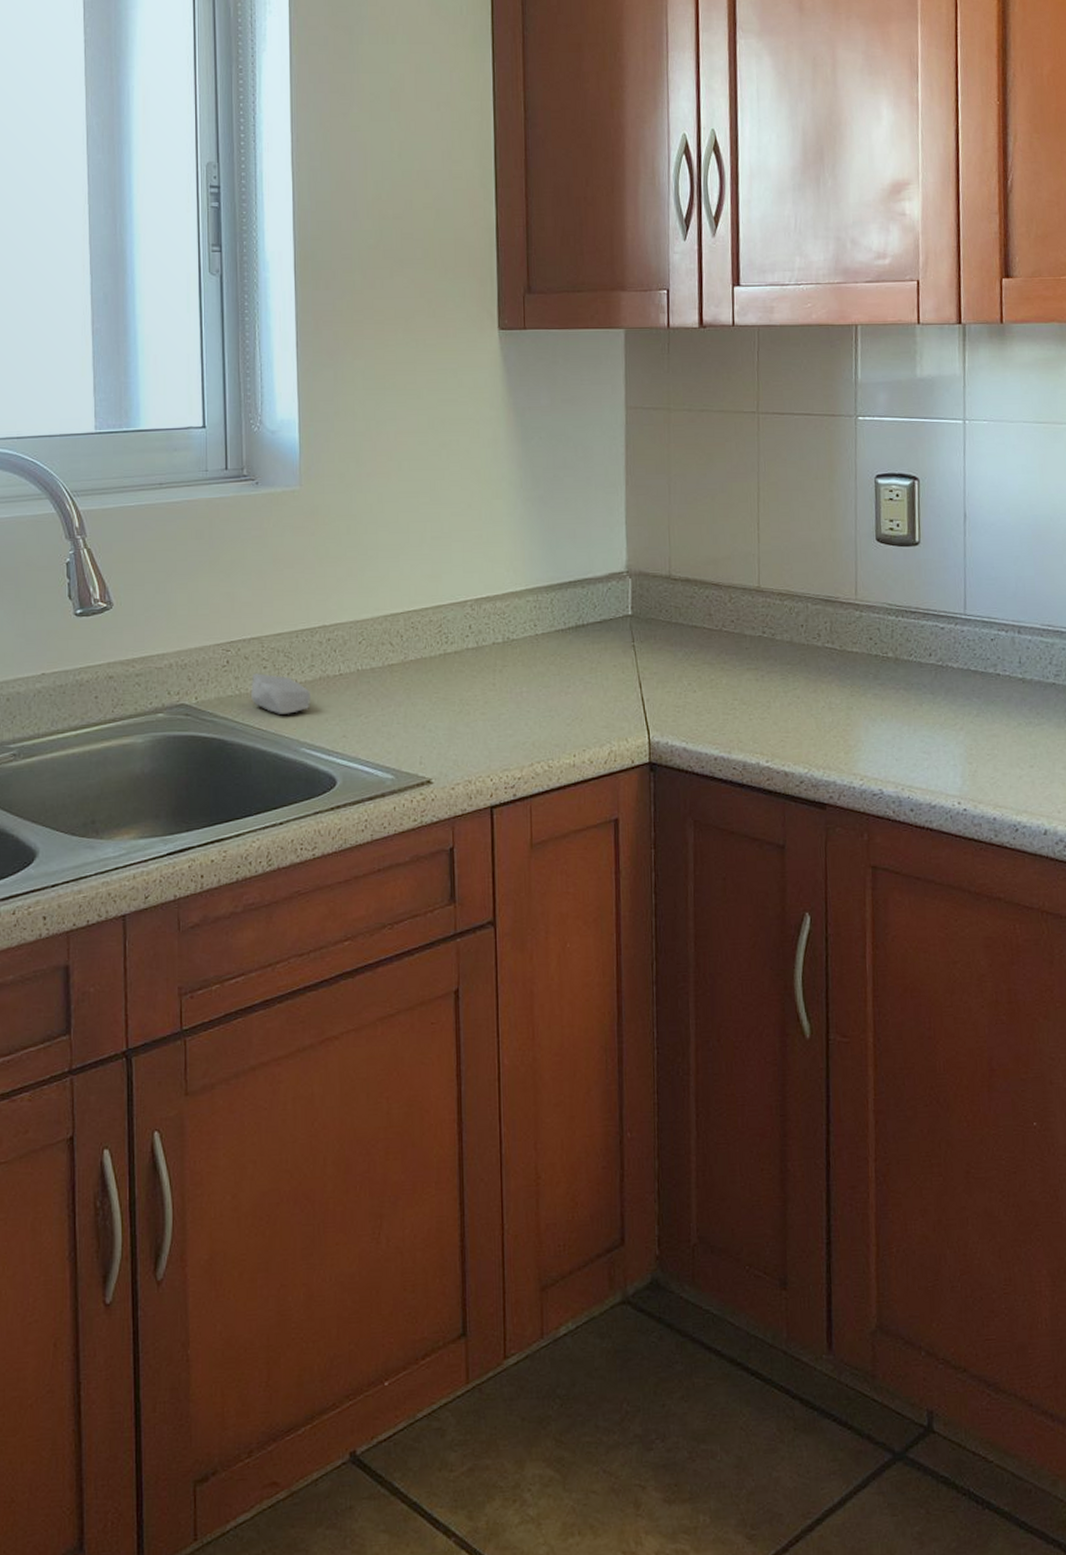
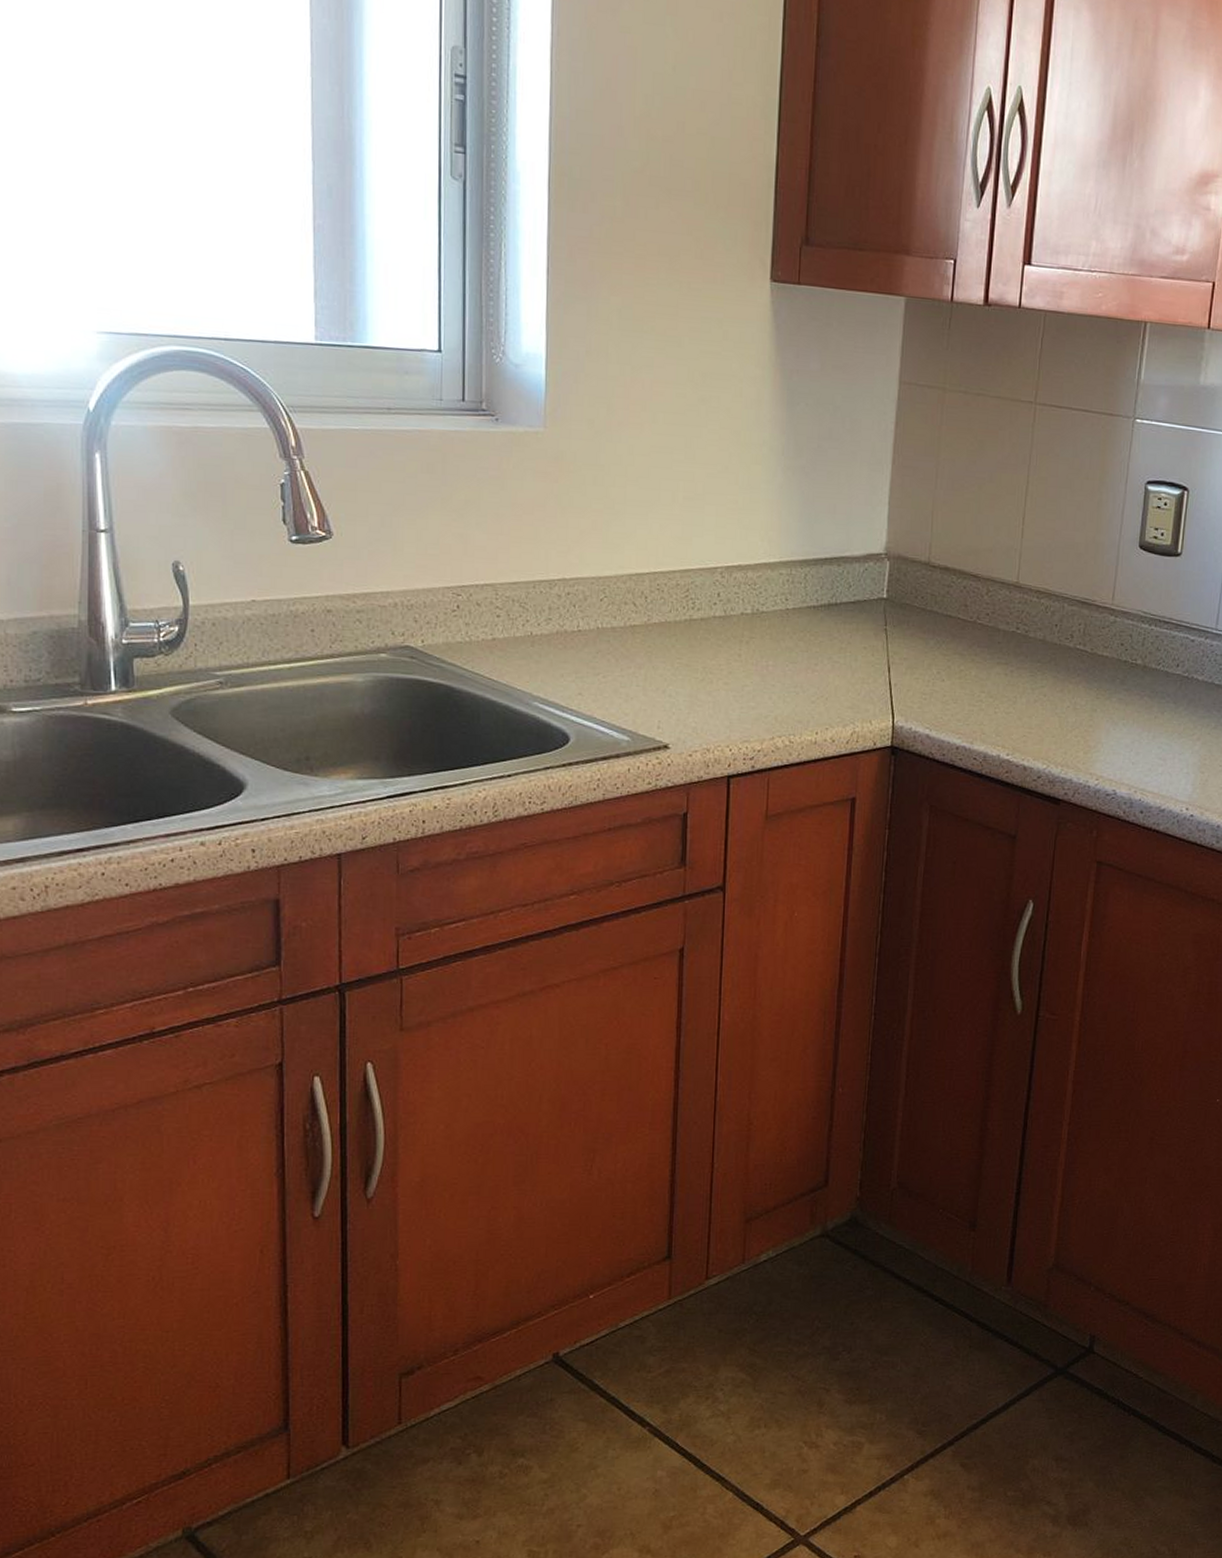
soap bar: present [250,673,310,714] -> none [481,621,546,666]

